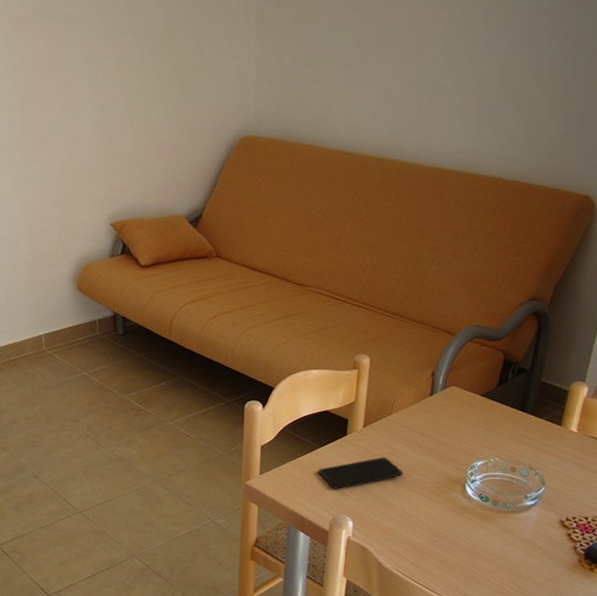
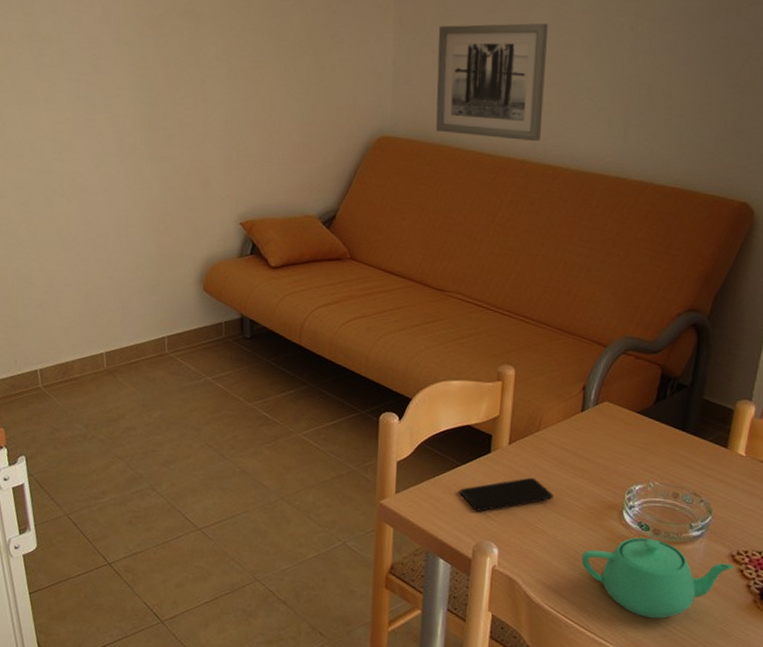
wall art: none [296,19,406,138] -> present [435,23,548,141]
teapot: none [427,508,563,579] -> present [581,537,734,619]

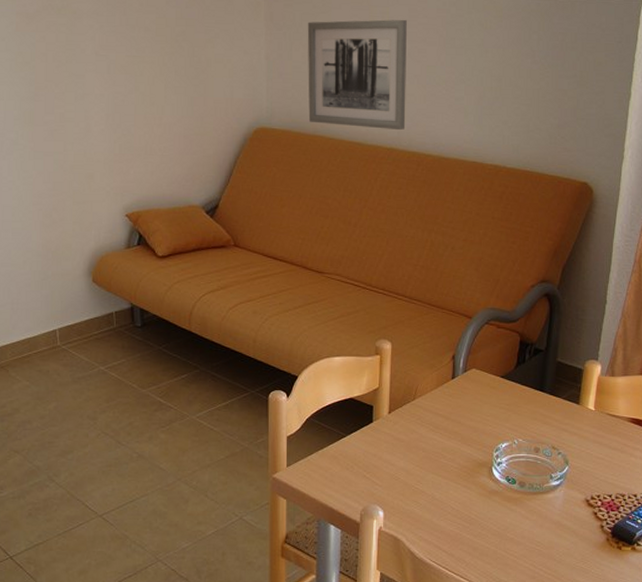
smartphone: present [459,477,554,512] -> none [345,443,431,478]
teapot: present [581,537,734,619] -> none [458,491,589,563]

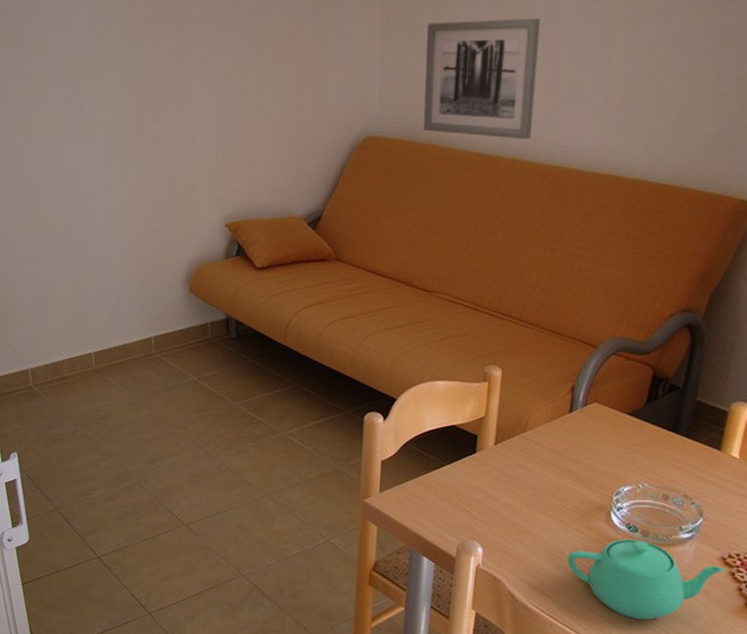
teapot: none [458,491,589,563] -> present [567,538,725,621]

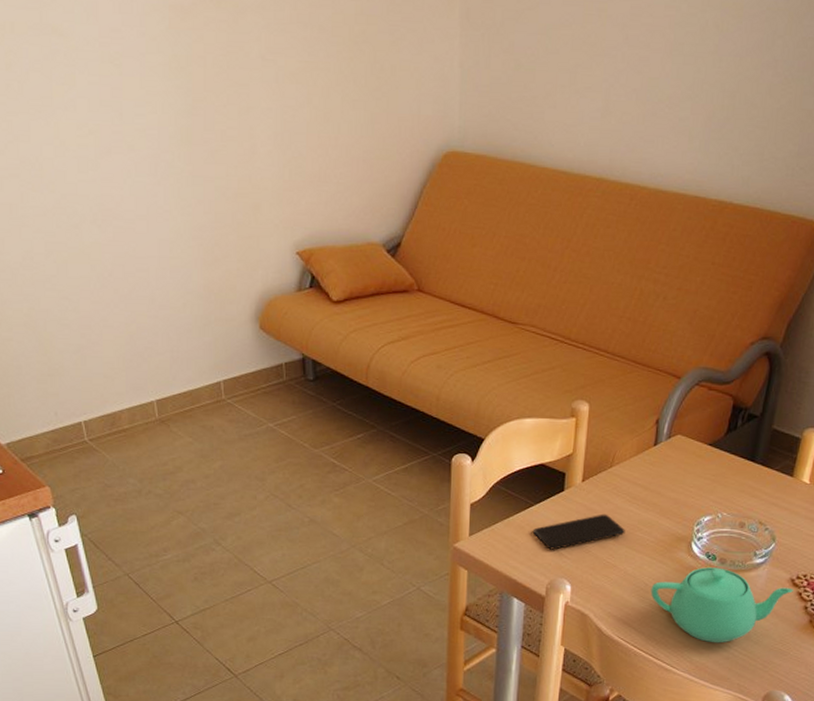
wall art: present [423,18,540,139] -> none [507,18,628,156]
smartphone: none [443,477,540,511] -> present [532,514,625,550]

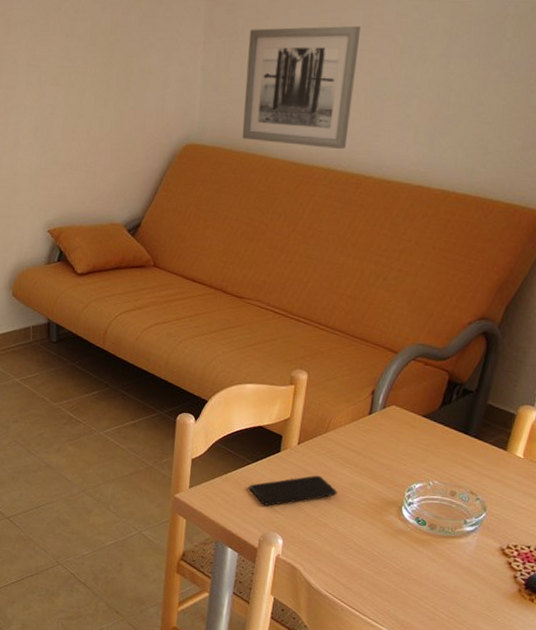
wall art: none [507,18,628,156] -> present [241,25,361,149]
teapot: present [650,567,793,643] -> none [359,531,503,605]

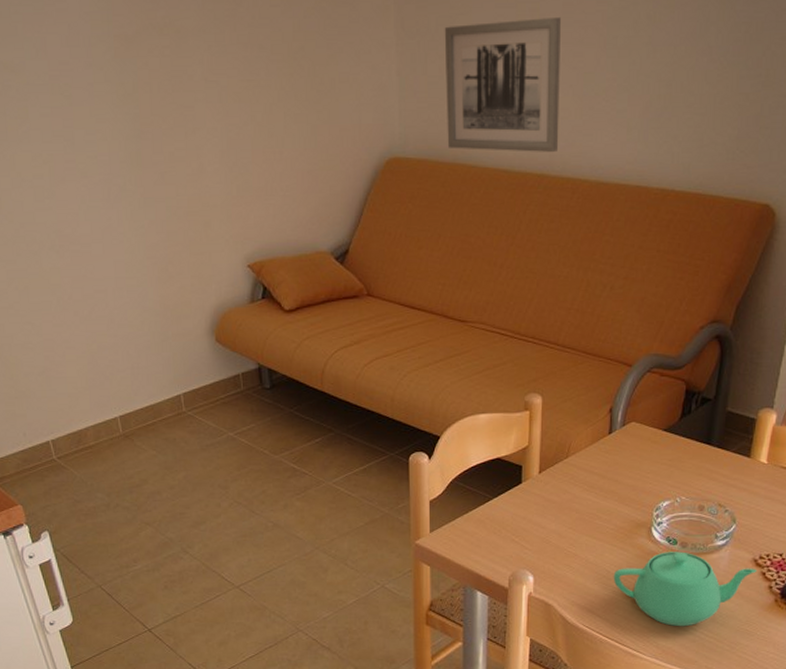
smartphone: present [248,475,337,506] -> none [492,504,585,542]
teapot: none [359,531,503,605] -> present [613,551,757,627]

